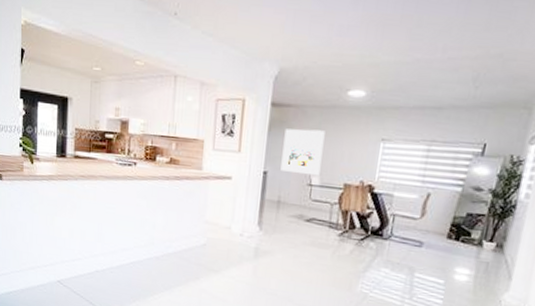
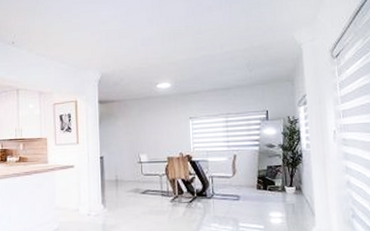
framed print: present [280,128,325,176] -> none [113,117,146,155]

